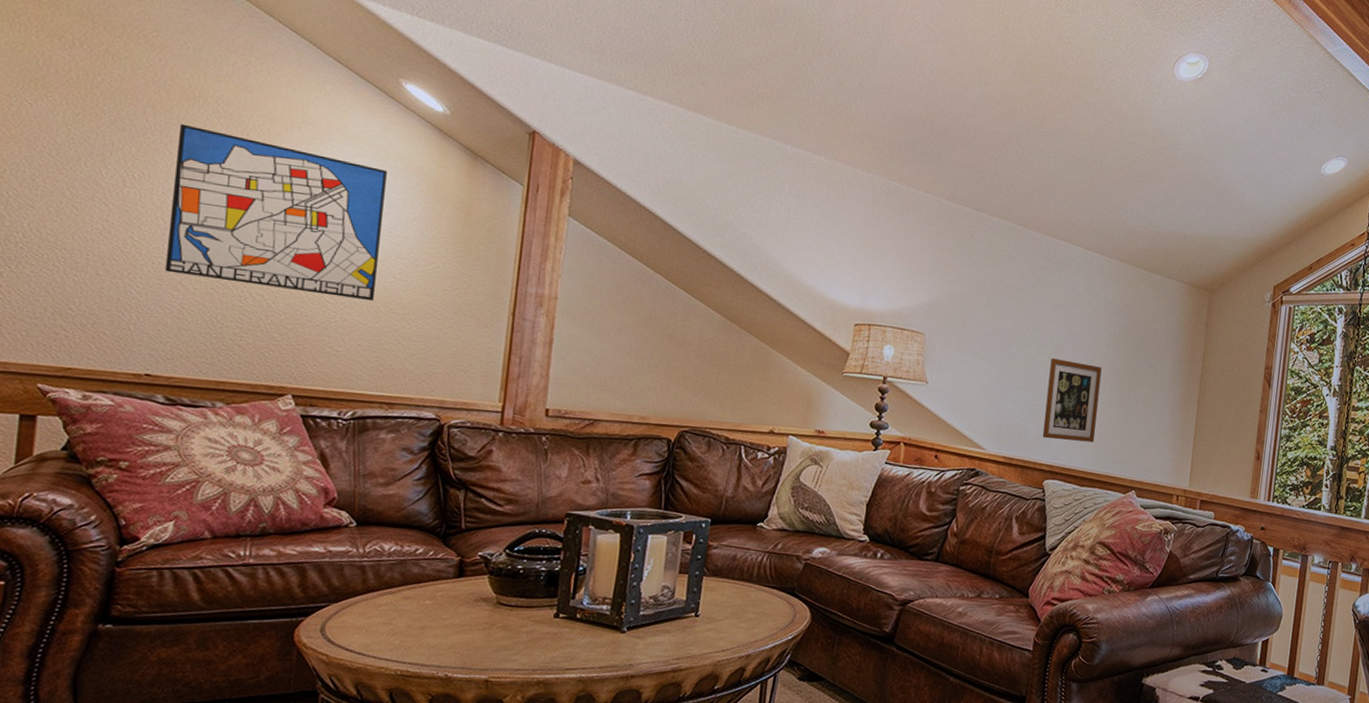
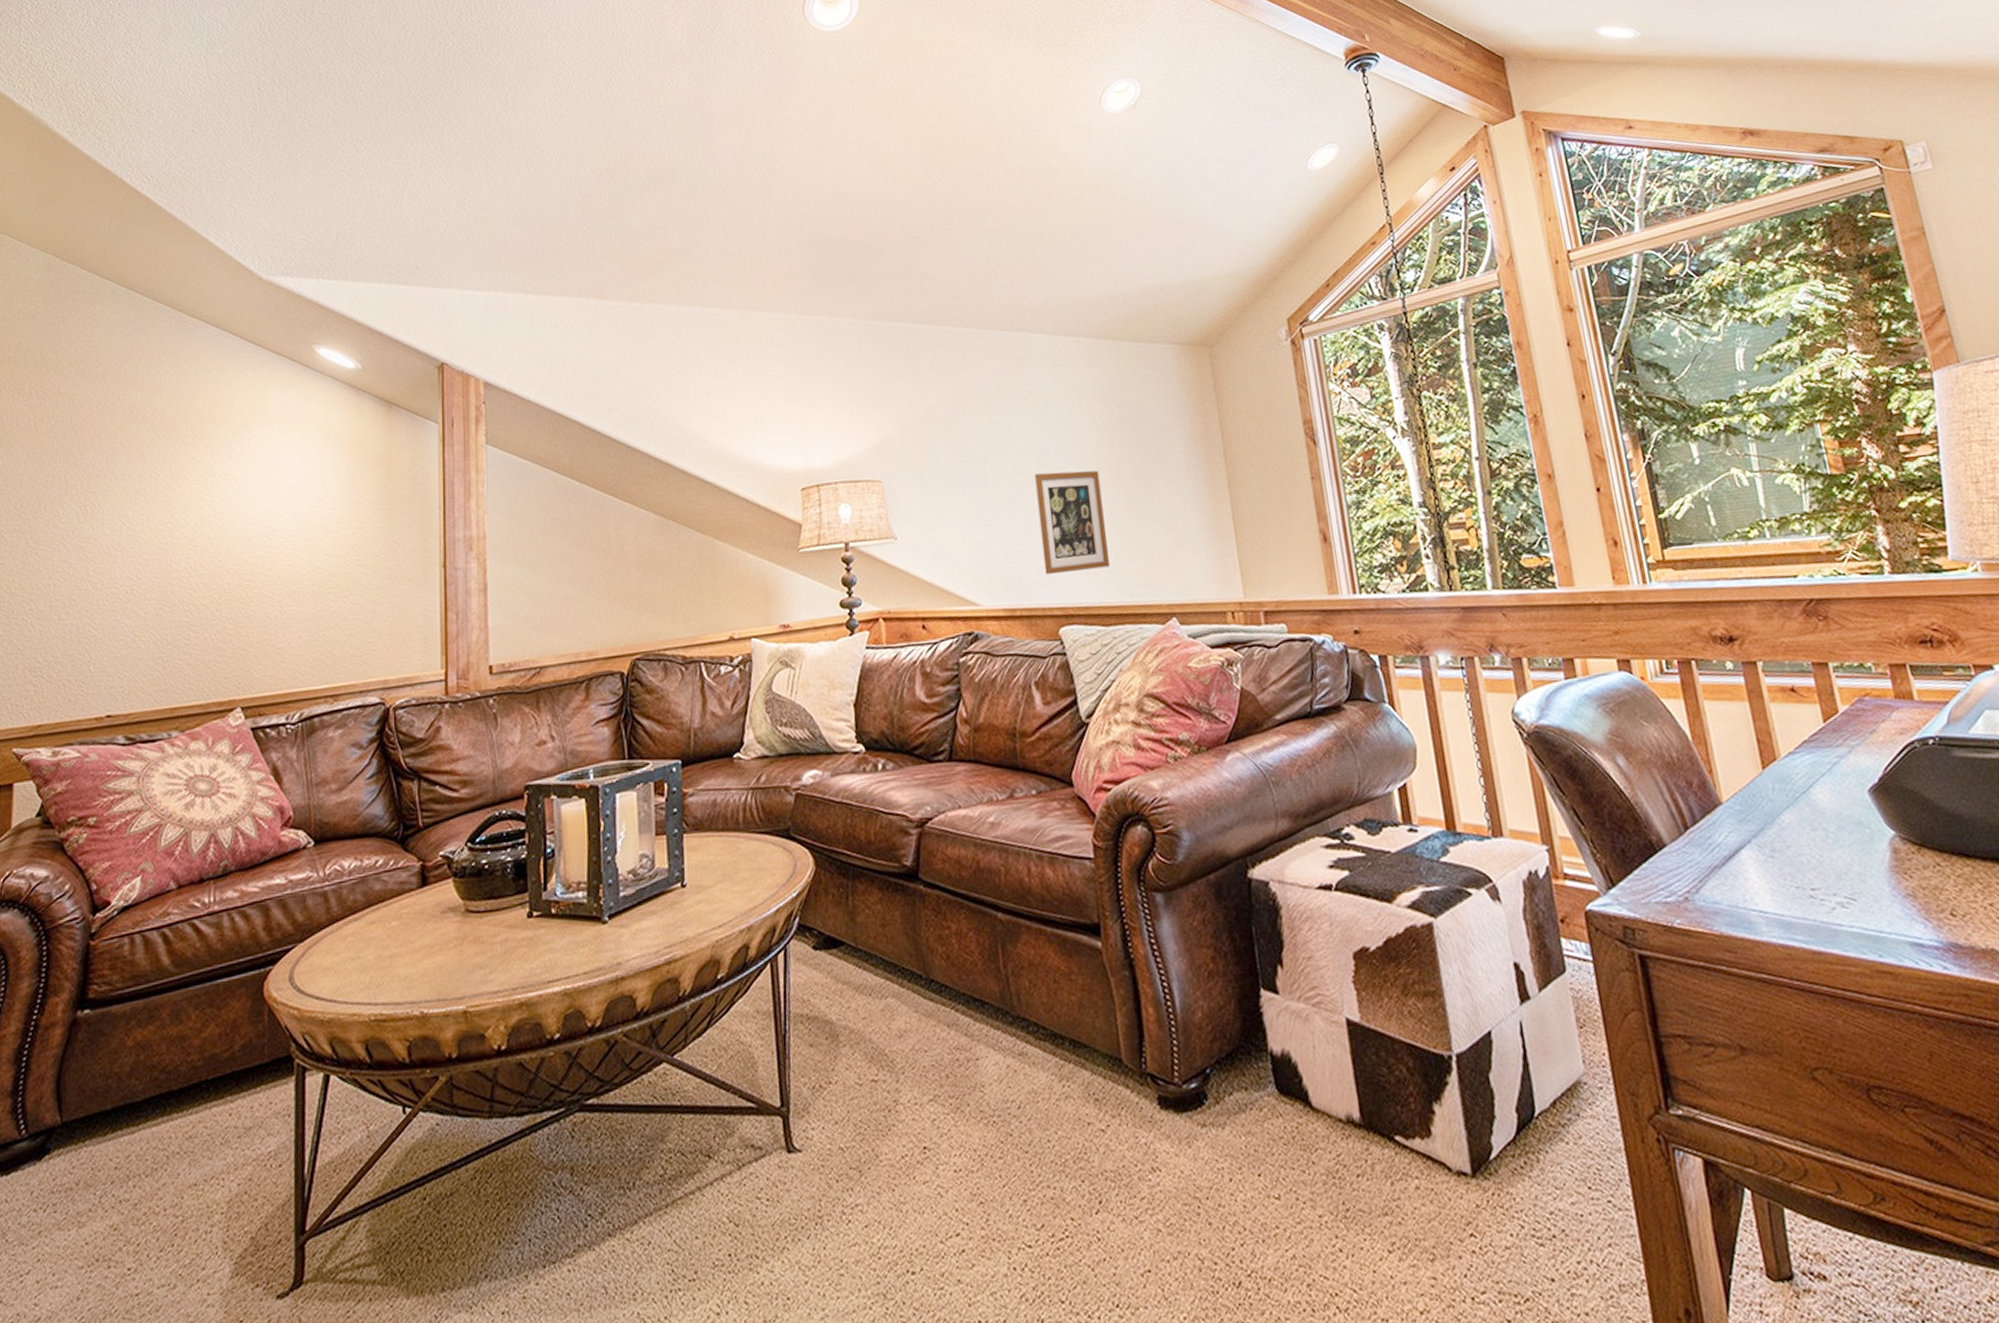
wall art: present [164,123,387,301] -> none [117,442,310,602]

